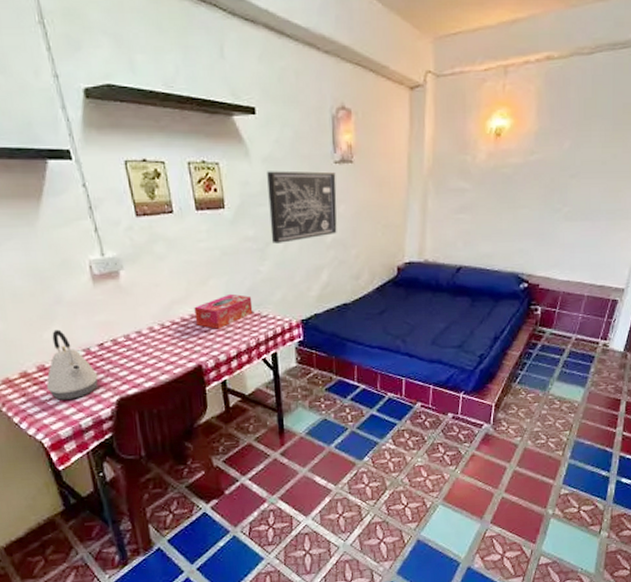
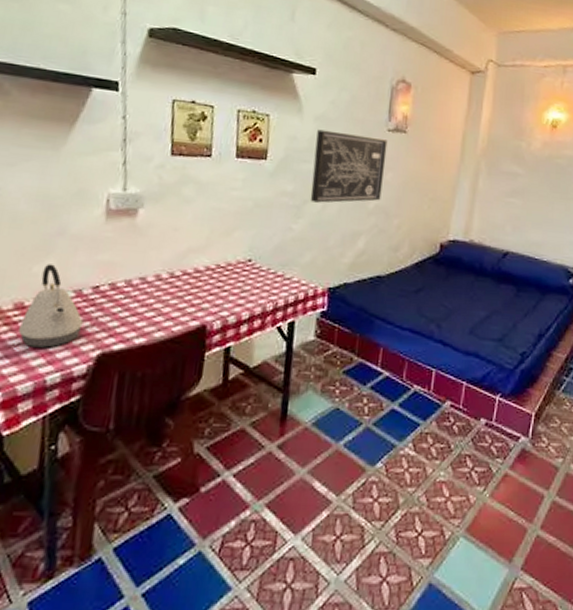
tissue box: present [194,293,253,329] -> none [210,249,278,287]

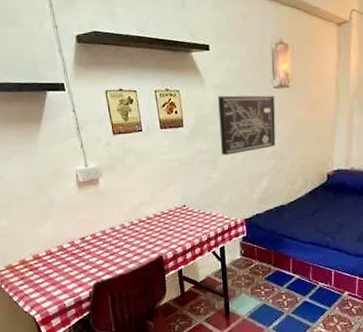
kettle: present [18,264,83,348] -> none [40,226,80,283]

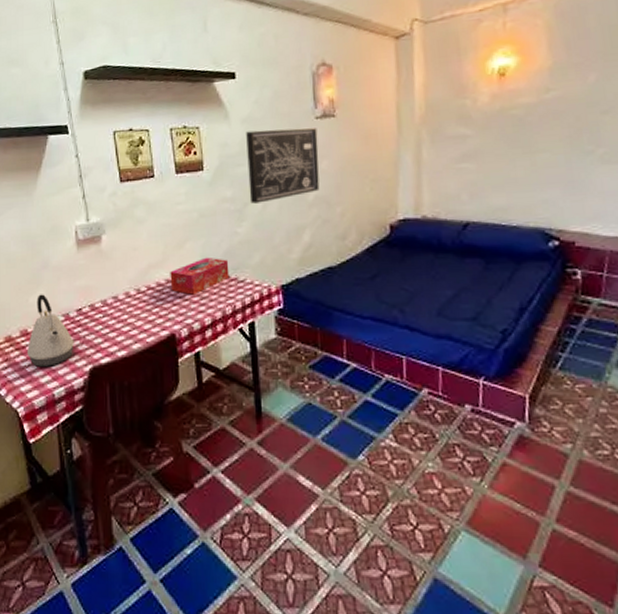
kettle: none [40,226,80,283] -> present [27,294,74,367]
tissue box: none [157,197,205,226] -> present [170,257,230,295]

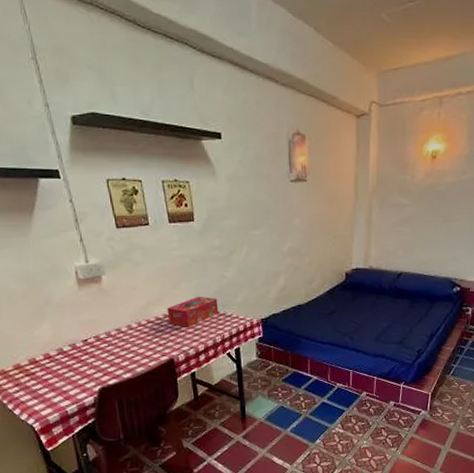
kettle: present [27,294,74,367] -> none [37,327,83,389]
wall art: present [246,128,320,204] -> none [231,188,293,252]

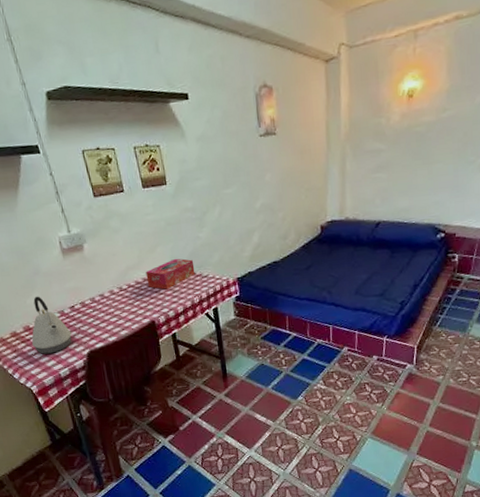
kettle: none [37,327,83,389] -> present [31,296,72,354]

